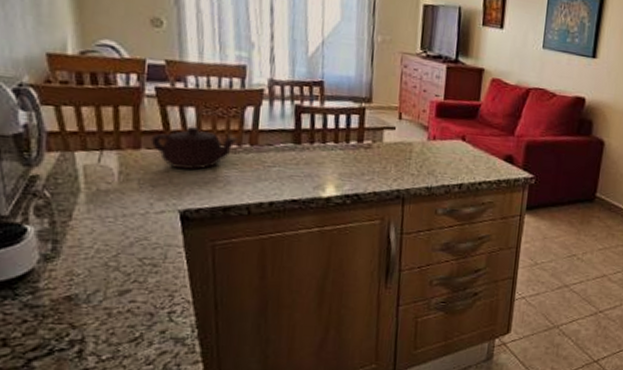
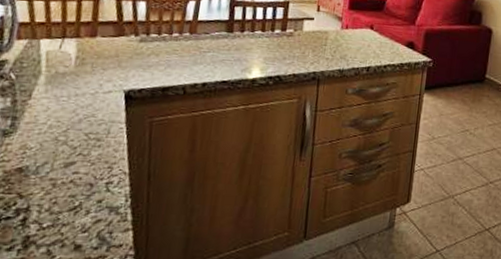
teapot: present [151,126,239,170] -> none [106,17,181,55]

